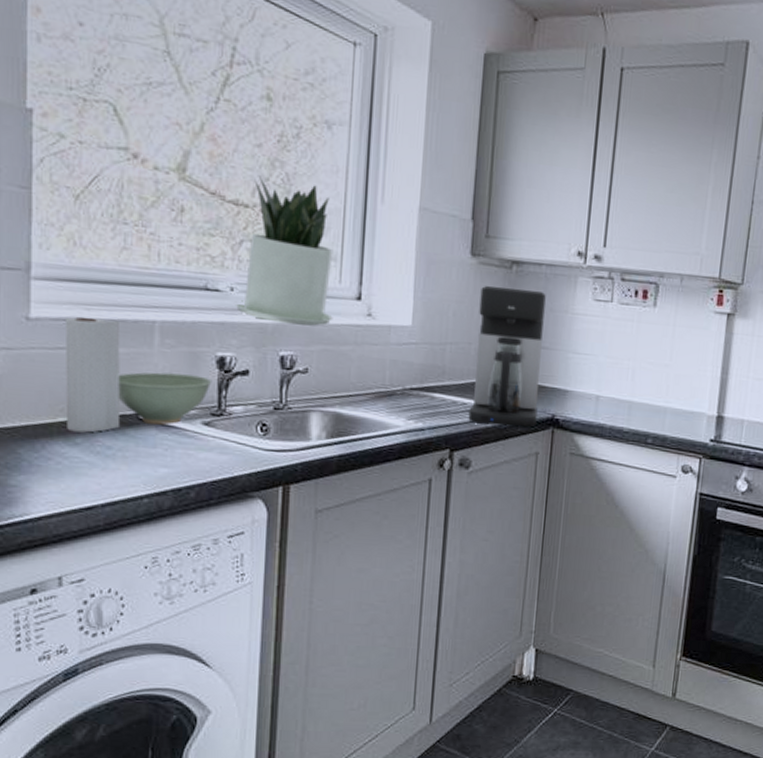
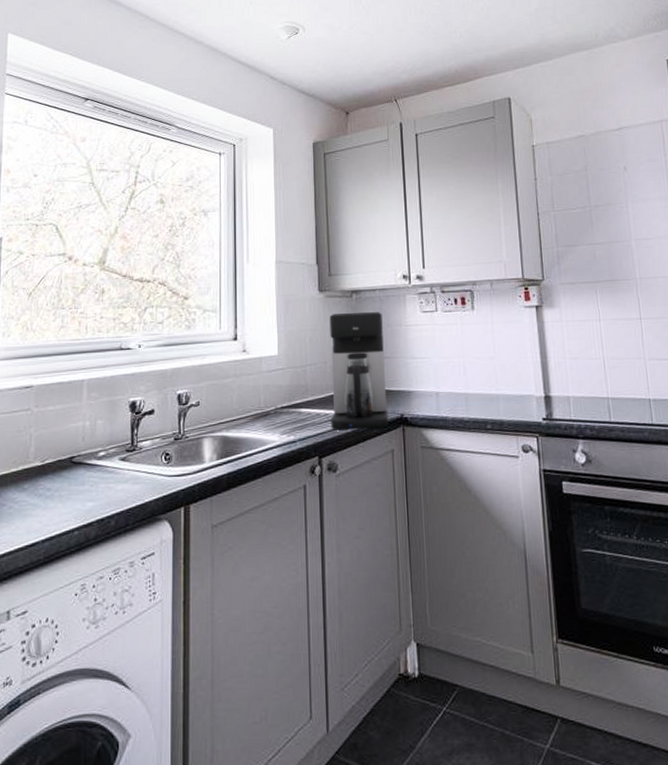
paper towel roll: present [64,317,120,433] -> none [17,384,58,479]
bowl: present [118,372,212,425] -> none [56,419,127,465]
planter: present [235,175,333,326] -> none [142,257,217,368]

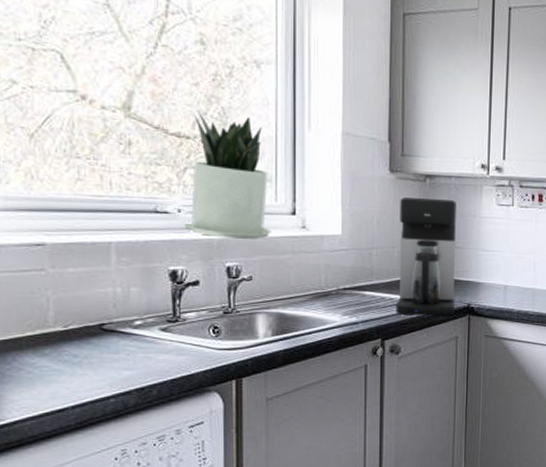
planter: none [142,257,217,368] -> present [183,110,272,239]

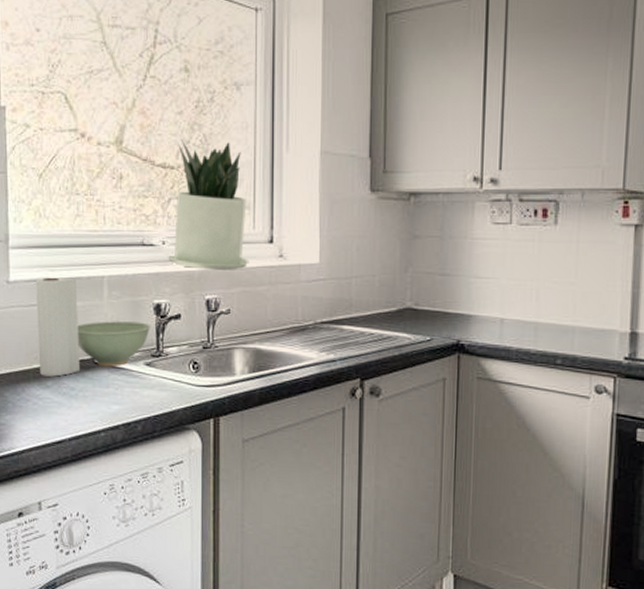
paper towel roll: none [27,242,83,344] -> present [35,277,79,377]
bowl: none [80,287,167,333] -> present [77,321,151,367]
coffee maker: present [396,198,456,316] -> none [376,220,444,354]

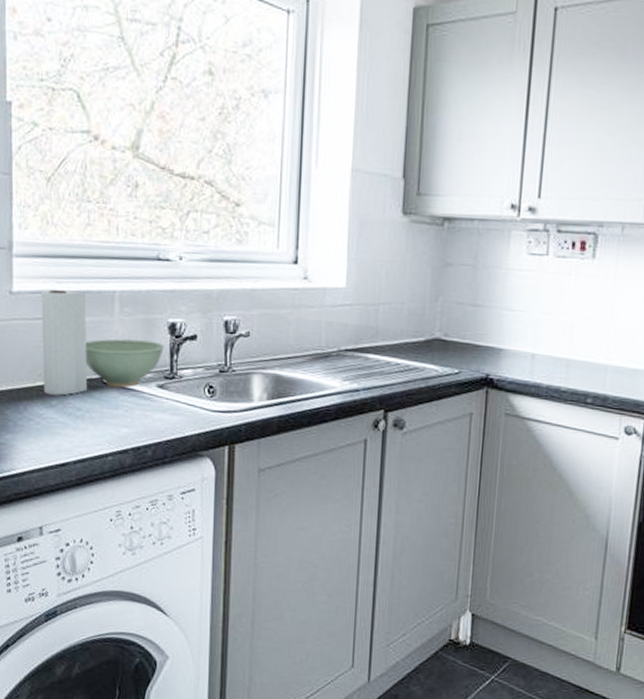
planter: present [166,139,249,270] -> none [183,148,272,291]

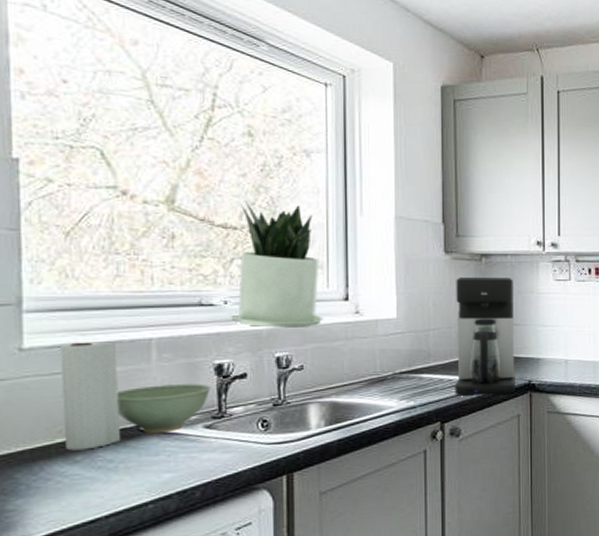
planter: none [183,148,272,291] -> present [229,201,324,328]
coffee maker: none [402,245,479,388] -> present [454,278,516,396]

